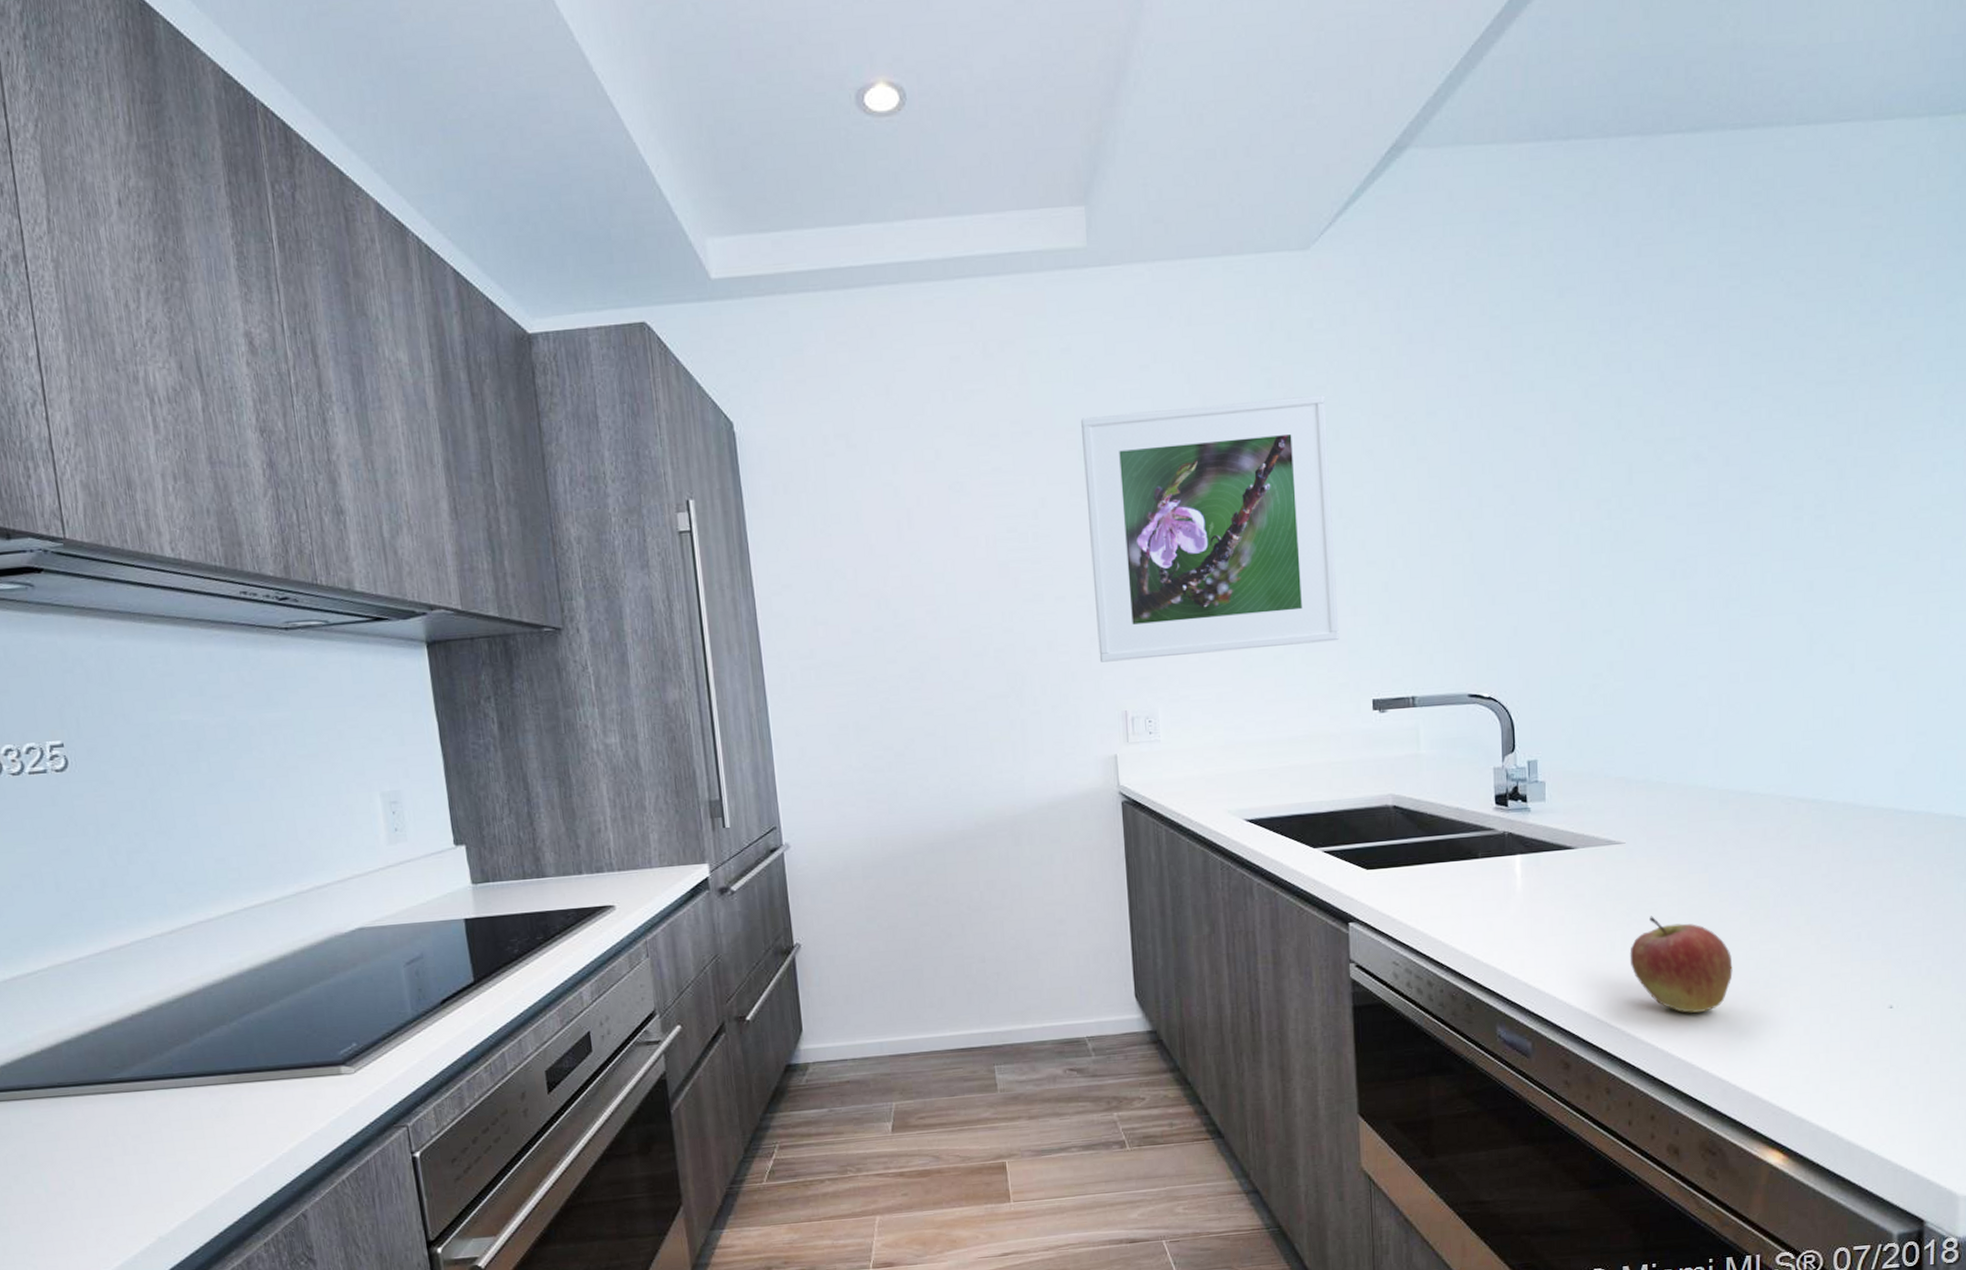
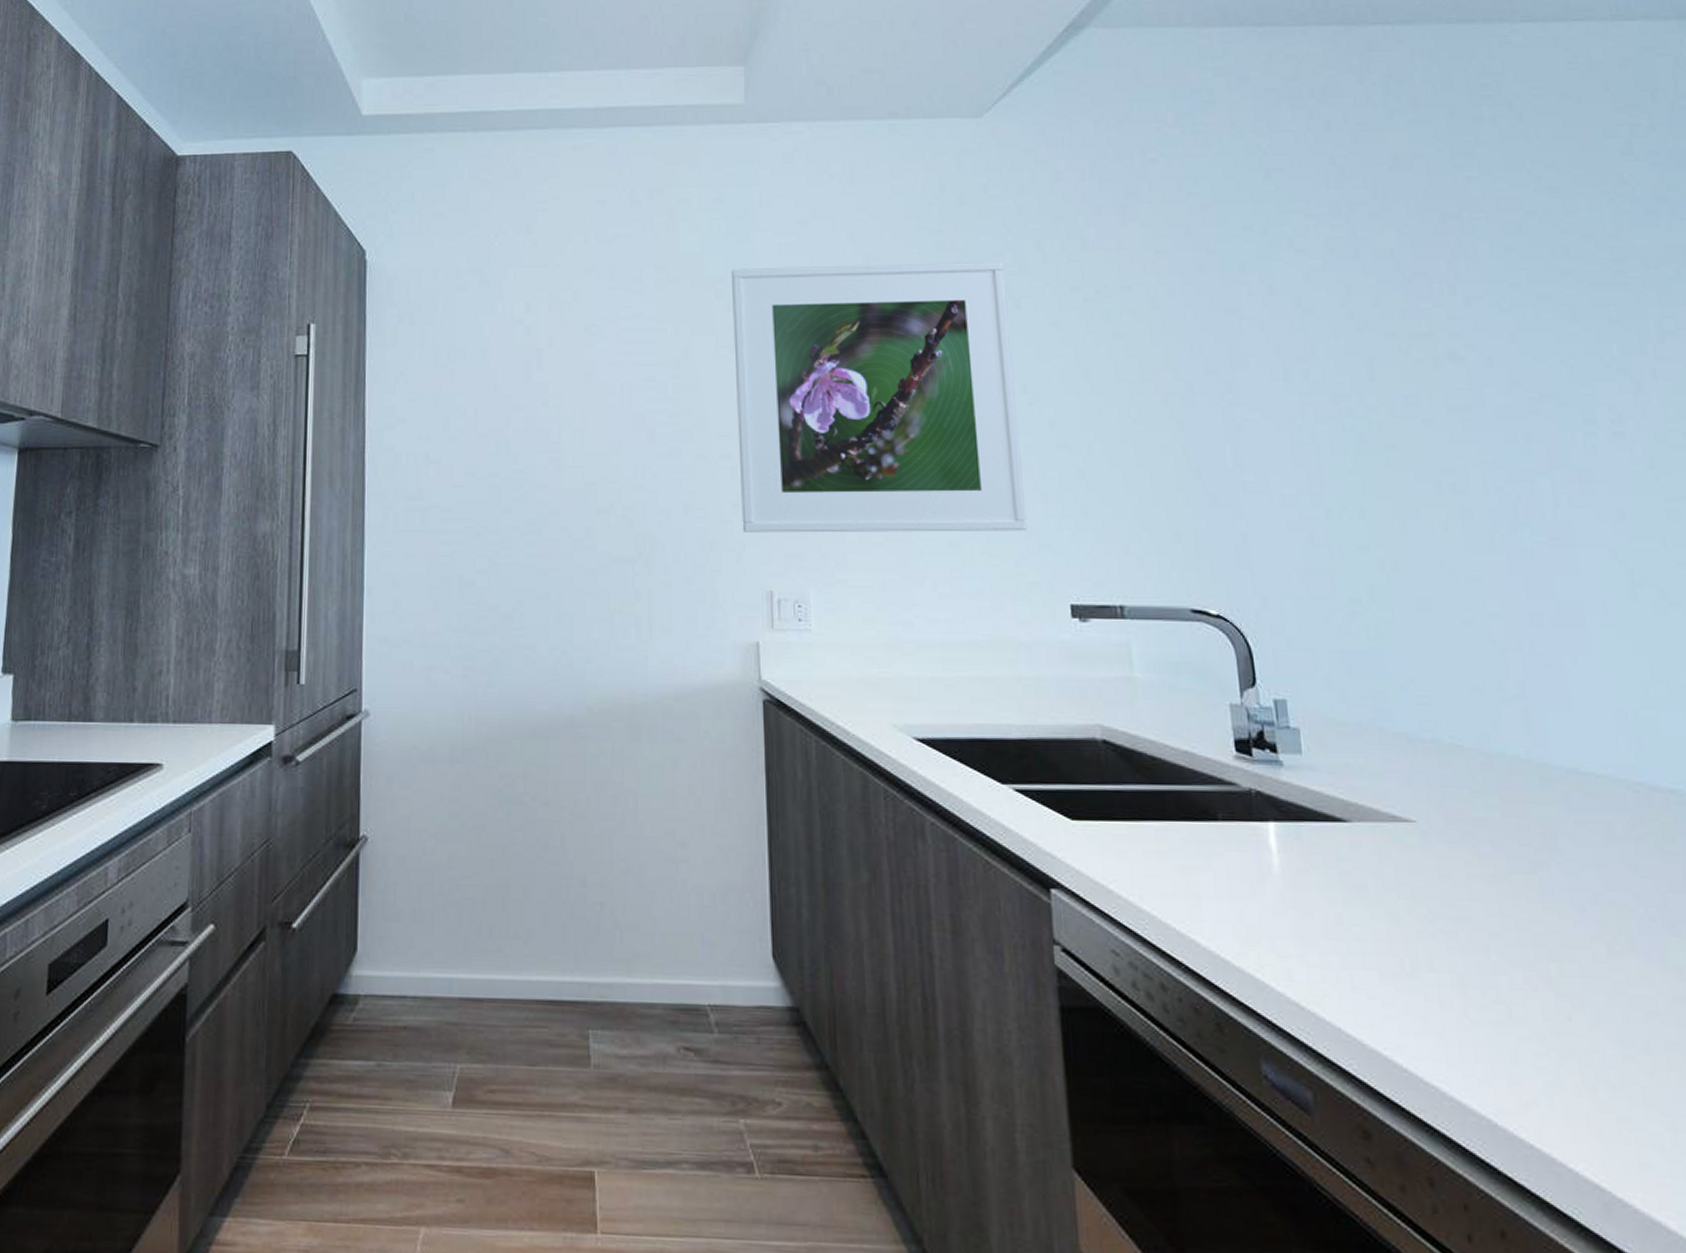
fruit: present [1629,916,1733,1013] -> none [1439,927,1595,1080]

